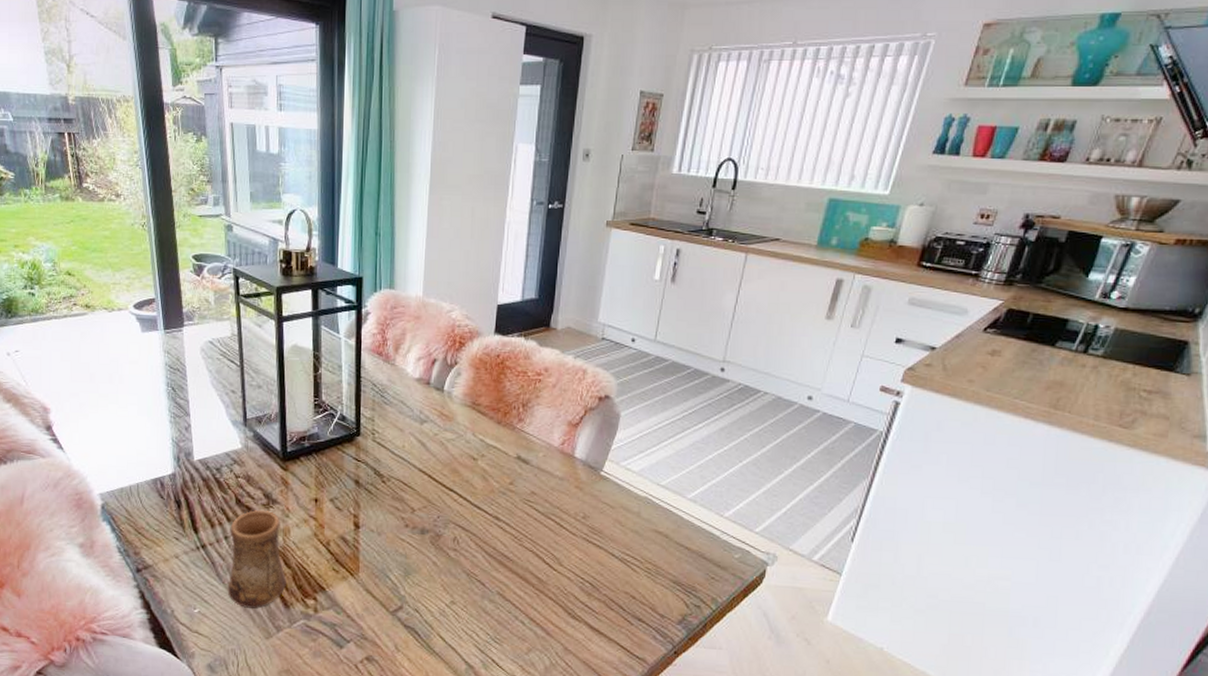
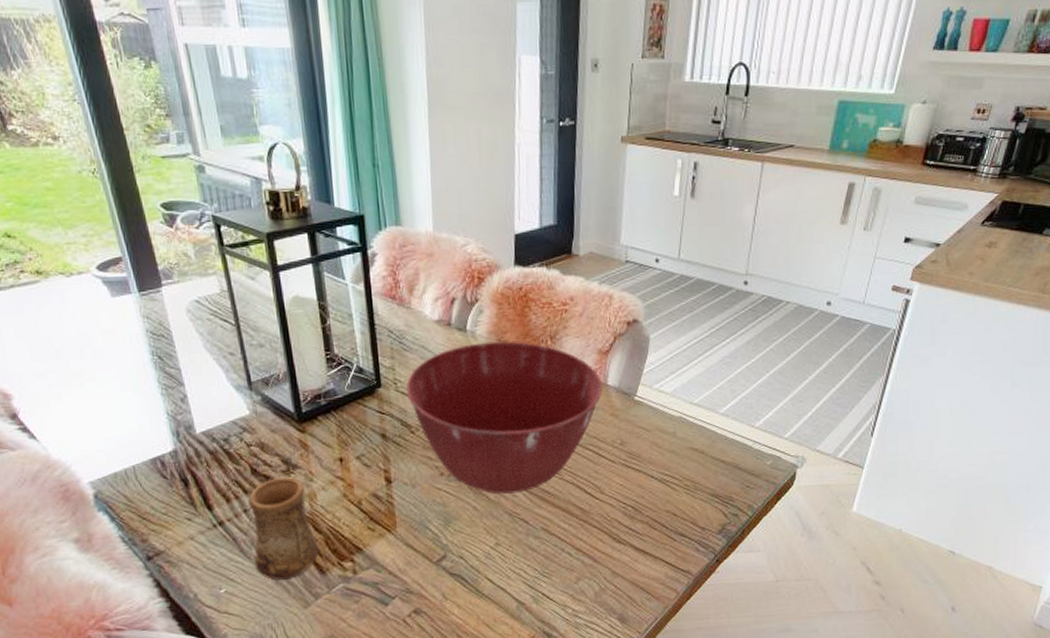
mixing bowl: none [382,403,570,554] -> present [405,341,603,494]

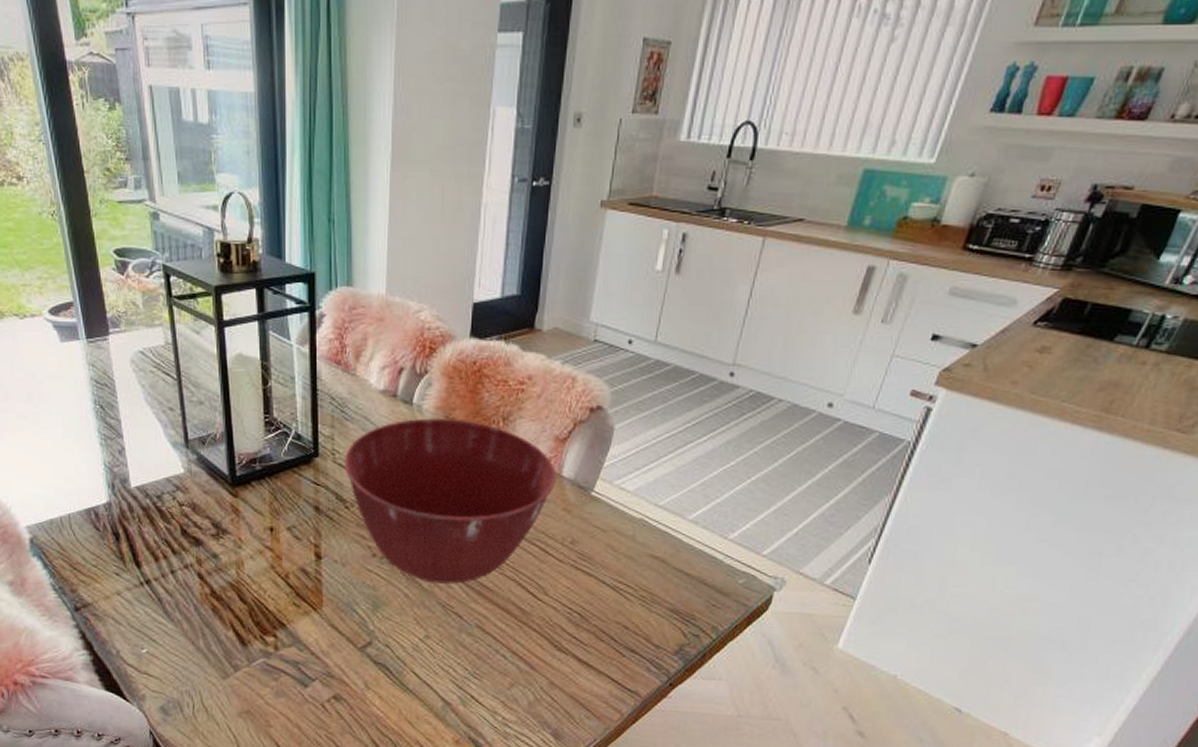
cup: present [247,477,320,580] -> none [175,541,242,647]

